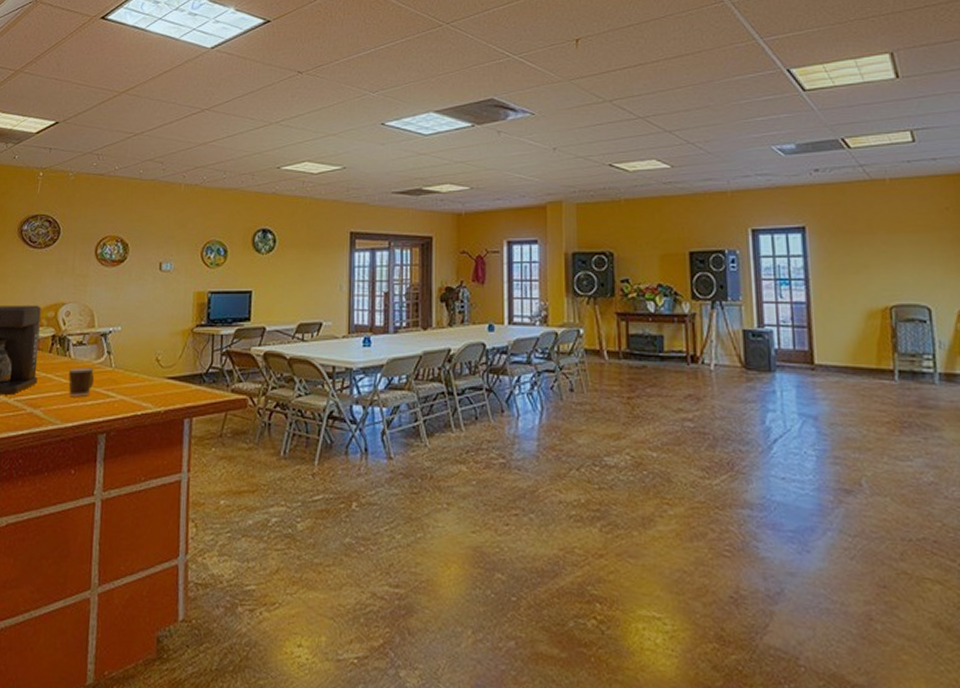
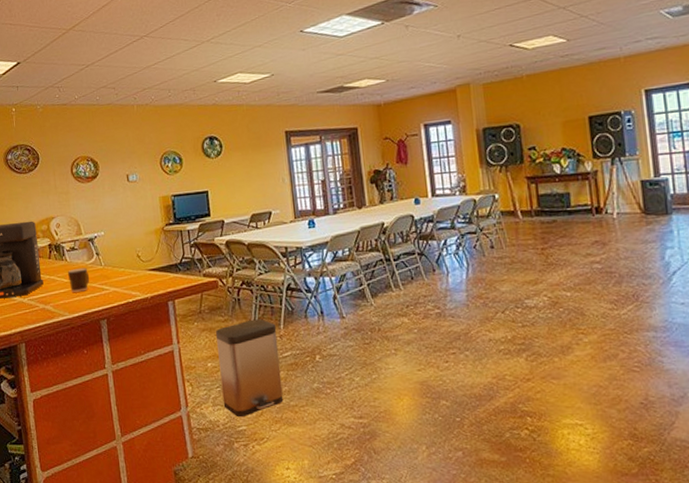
pedal bin: none [232,450,310,572] -> present [215,319,284,416]

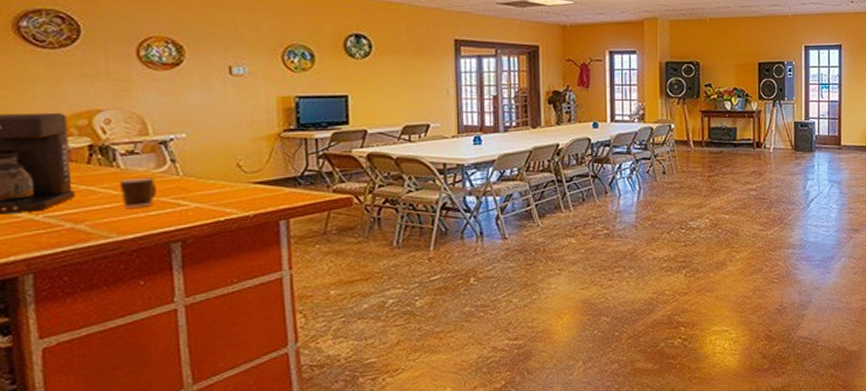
pedal bin: present [215,319,284,416] -> none [343,240,427,348]

